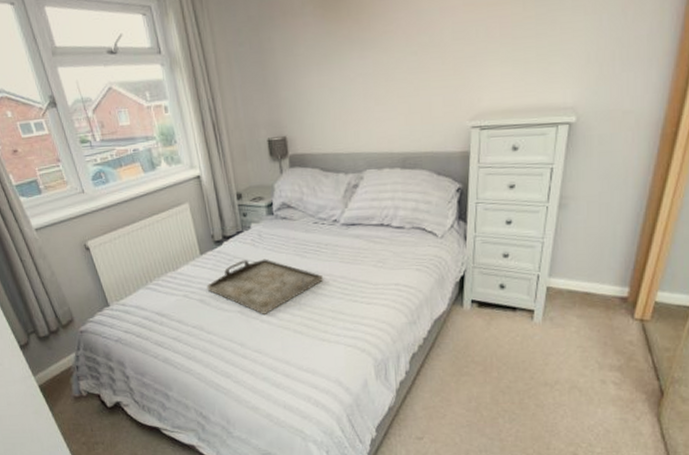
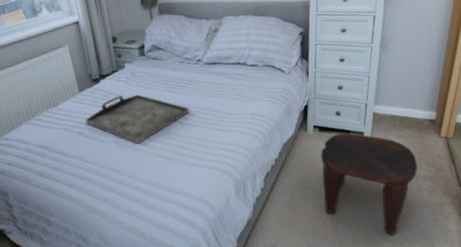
stool: none [479,310,602,434] -> present [321,133,417,235]

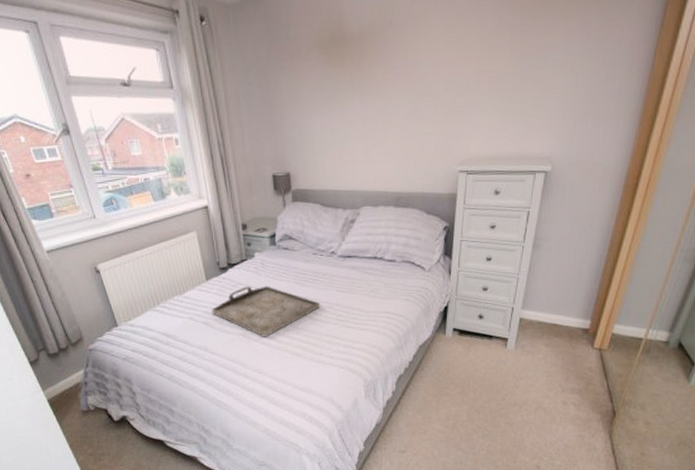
stool: present [321,133,417,235] -> none [459,338,565,448]

